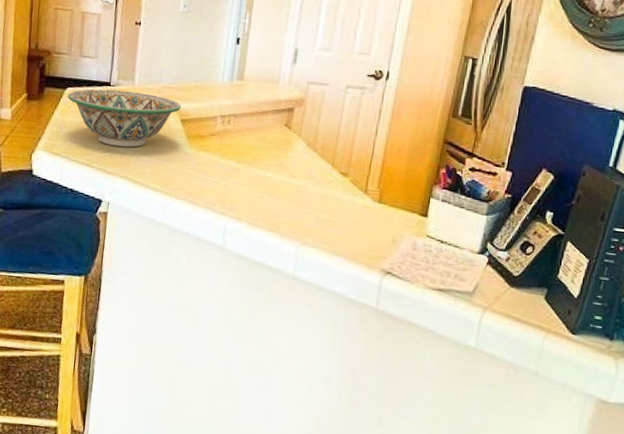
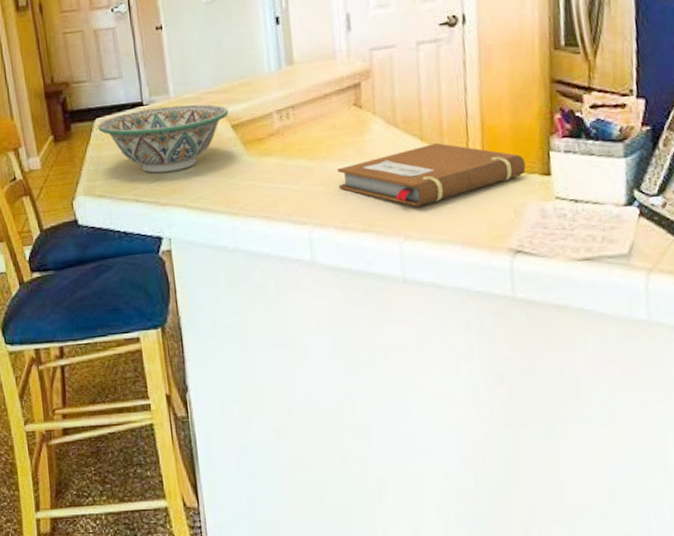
notebook: none [258,171,410,220] -> present [337,143,526,207]

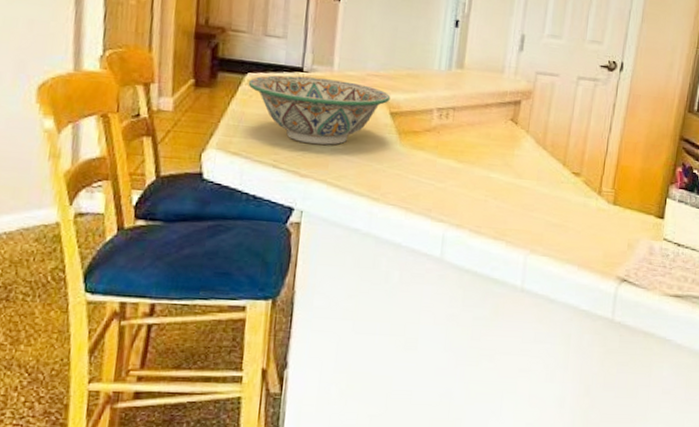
notebook: present [337,143,526,207] -> none [481,170,646,225]

